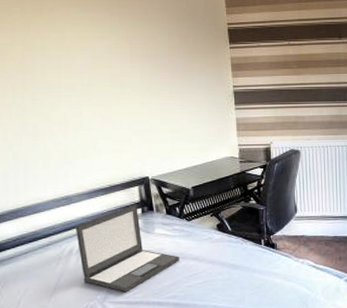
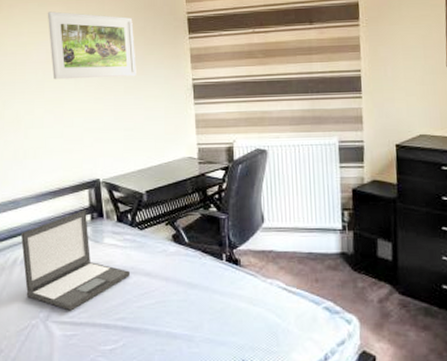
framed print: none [90,17,181,84] -> present [47,11,136,80]

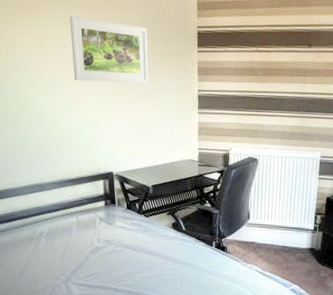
laptop: present [20,209,131,311] -> none [46,196,137,276]

